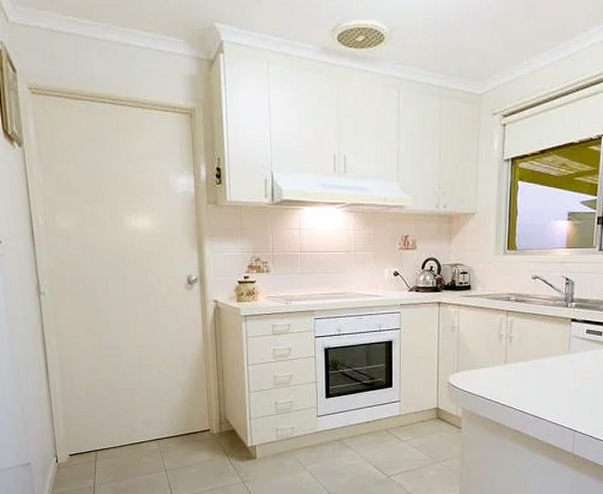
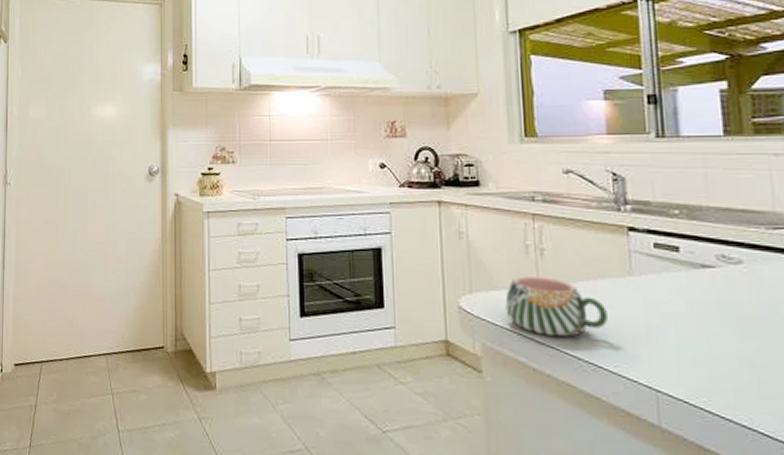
mug: none [481,358,550,399] -> present [505,276,608,337]

